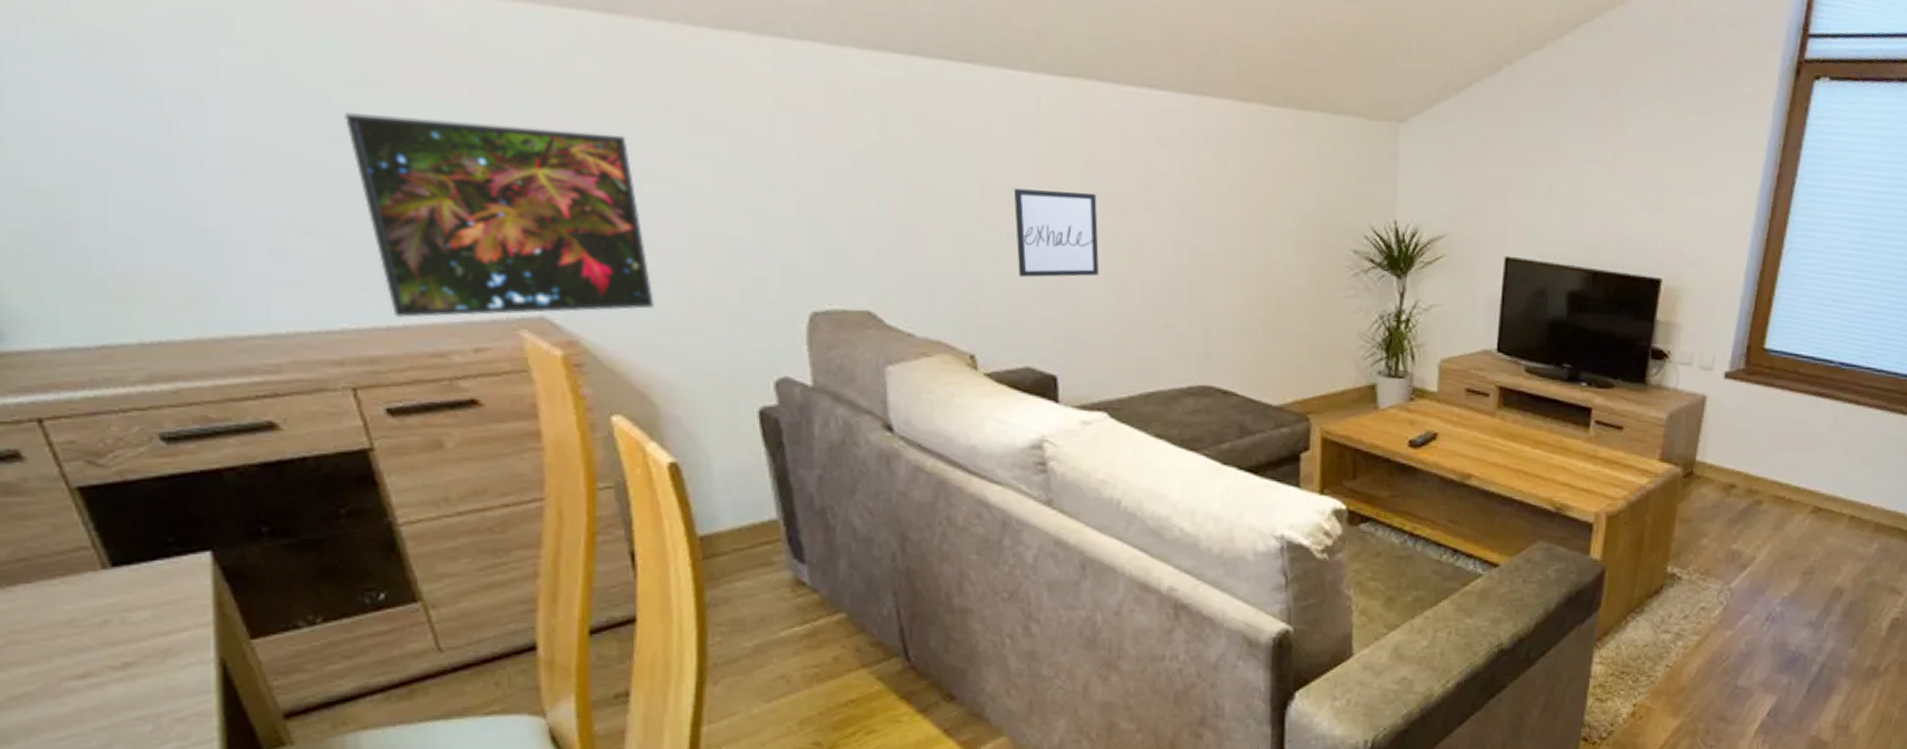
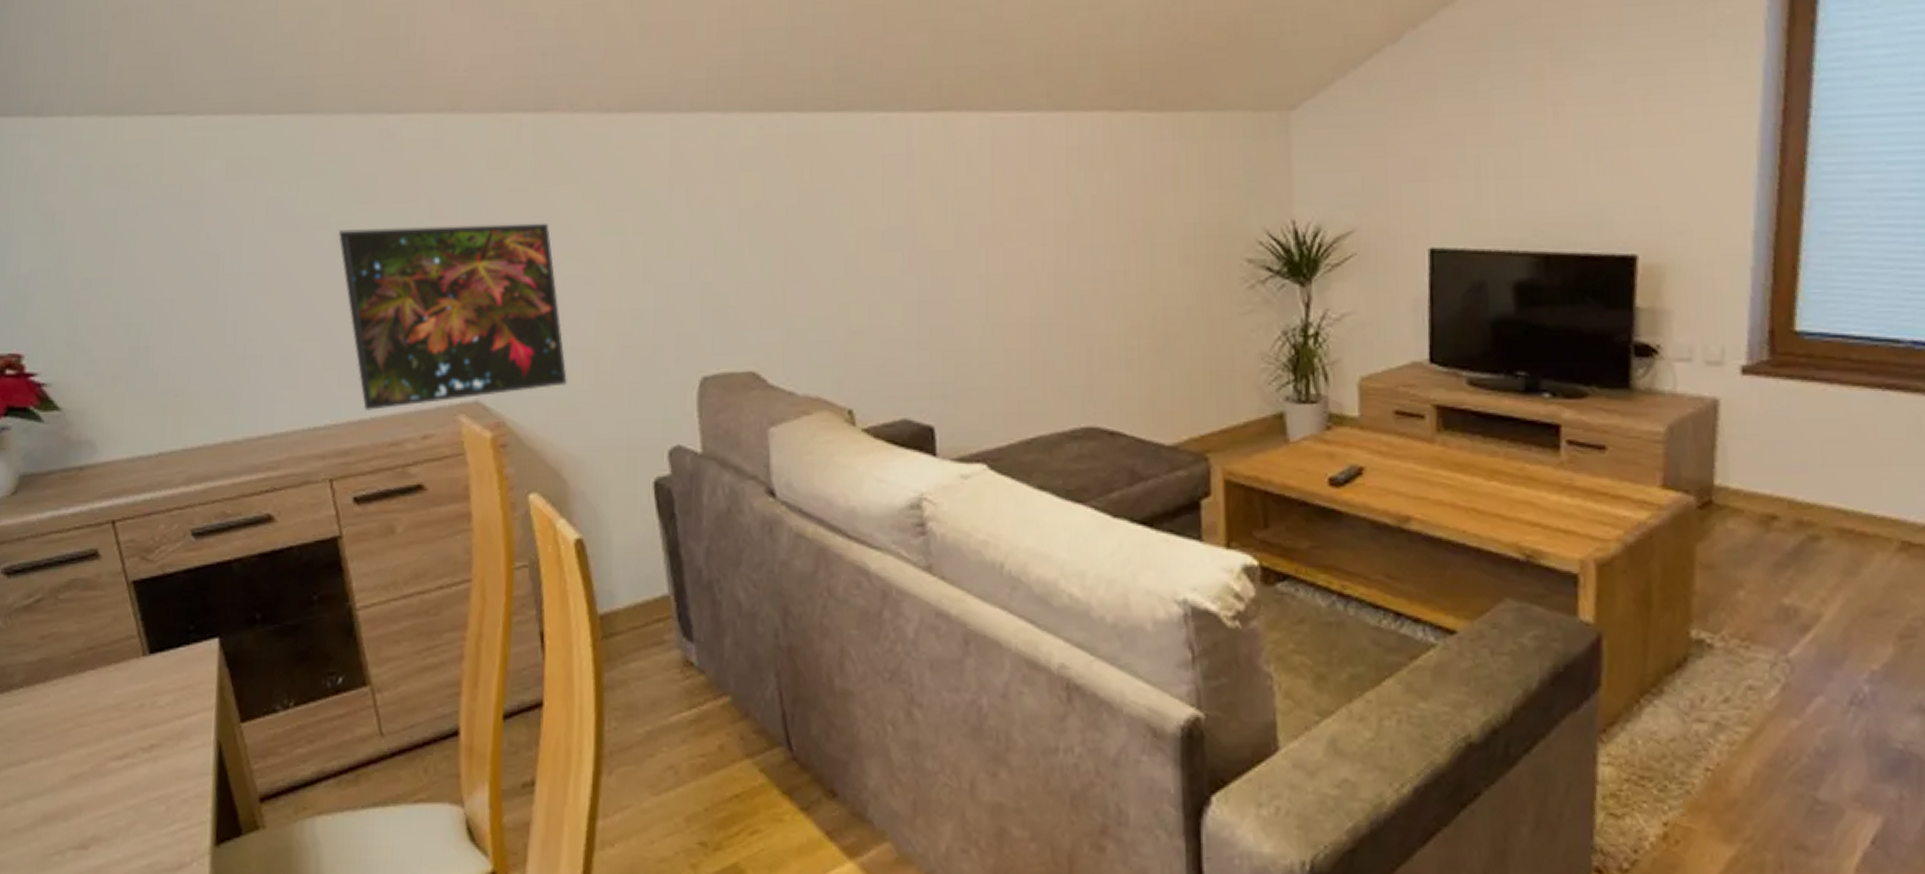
wall art: present [1013,188,1099,278] -> none [887,227,973,323]

